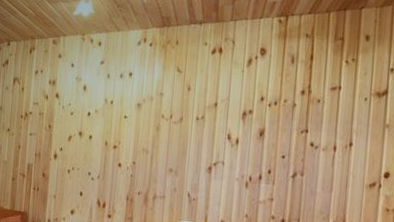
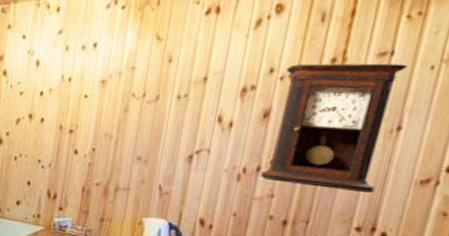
pendulum clock: none [262,94,350,196] -> present [260,63,408,194]

